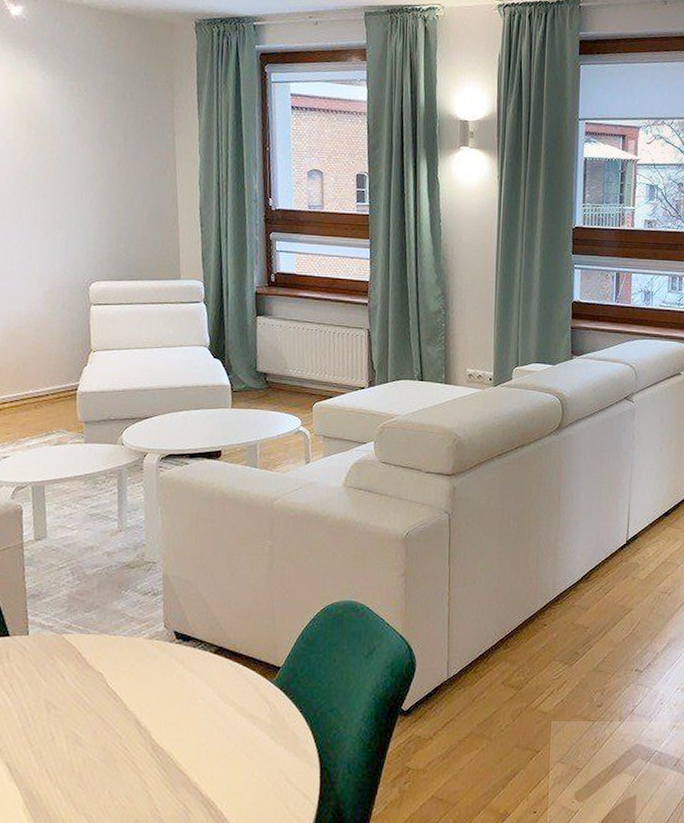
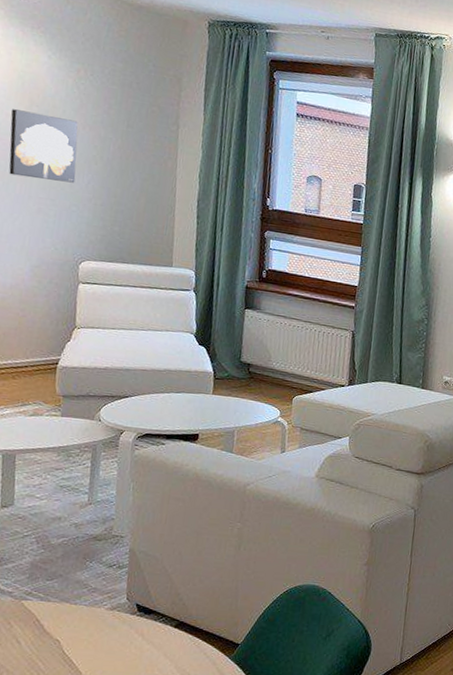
wall art: none [11,134,79,203] -> present [9,109,78,183]

